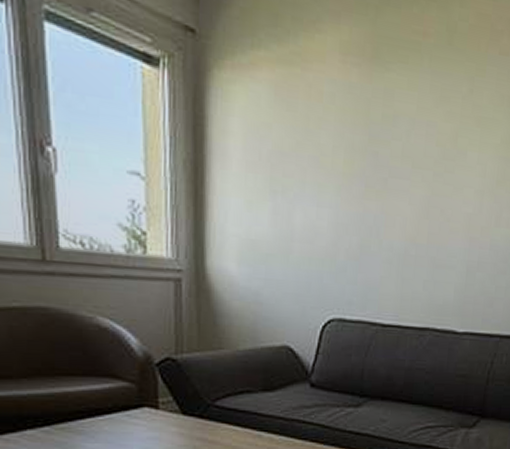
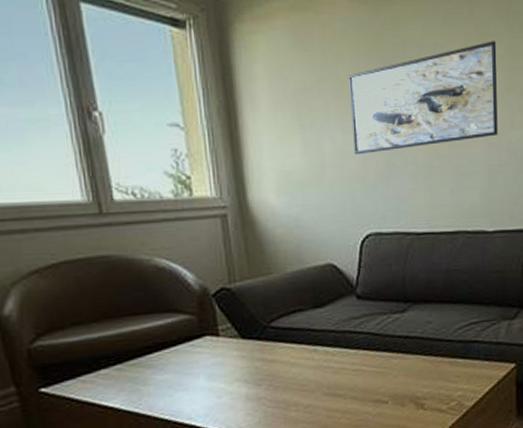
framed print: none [327,126,494,232] -> present [349,41,498,155]

